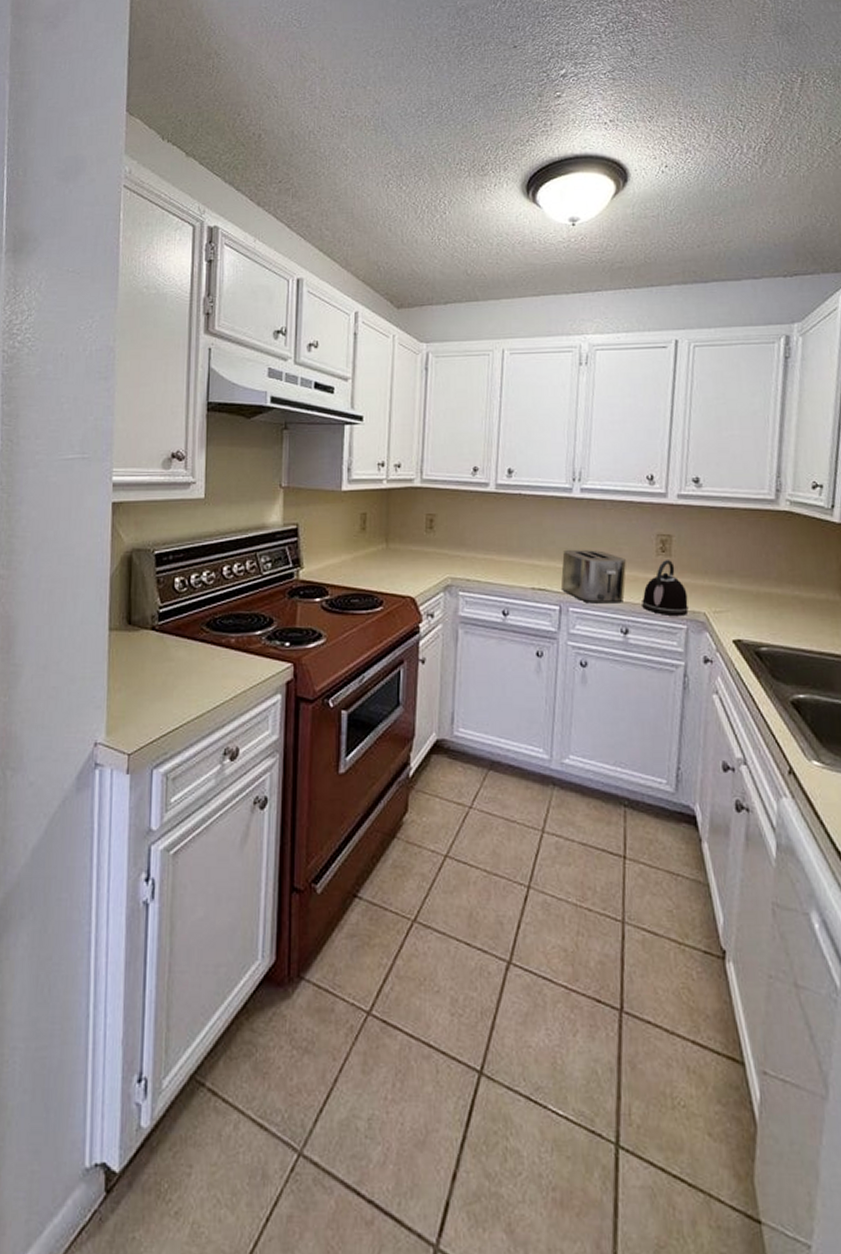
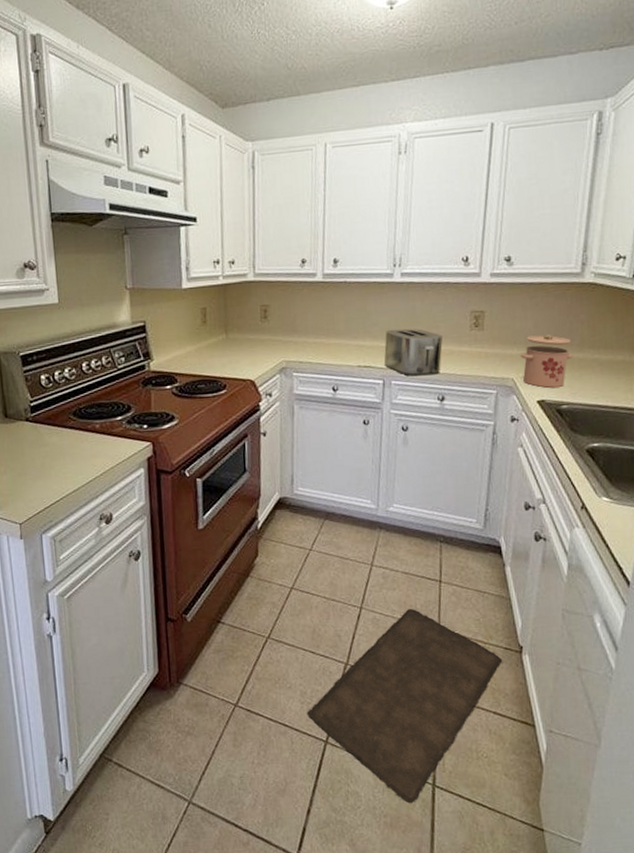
doormat: none [458,892,702,1172] -> present [307,609,503,804]
kettle: present [642,560,689,615] -> none [456,334,498,383]
cooking pot: none [713,565,771,626] -> present [521,334,573,388]

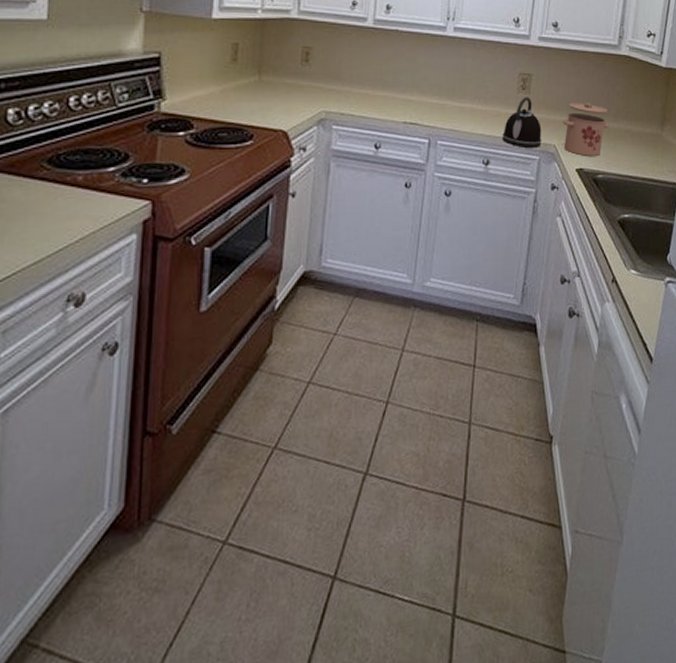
doormat: present [307,609,503,804] -> none [314,400,533,644]
toaster: present [384,328,443,376] -> none [432,85,491,137]
kettle: none [456,334,498,383] -> present [502,97,542,147]

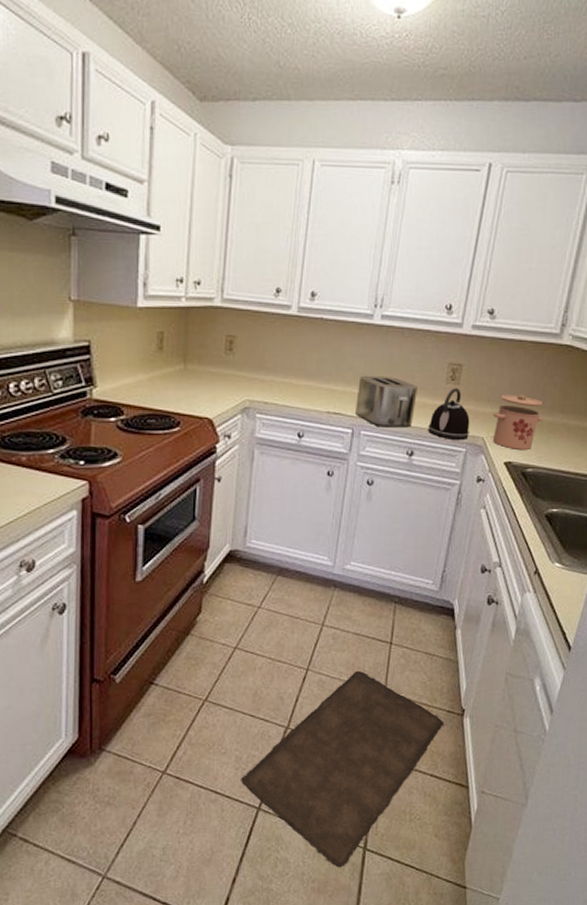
doormat: none [314,400,533,644] -> present [241,671,445,868]
toaster: none [432,85,491,137] -> present [356,375,418,428]

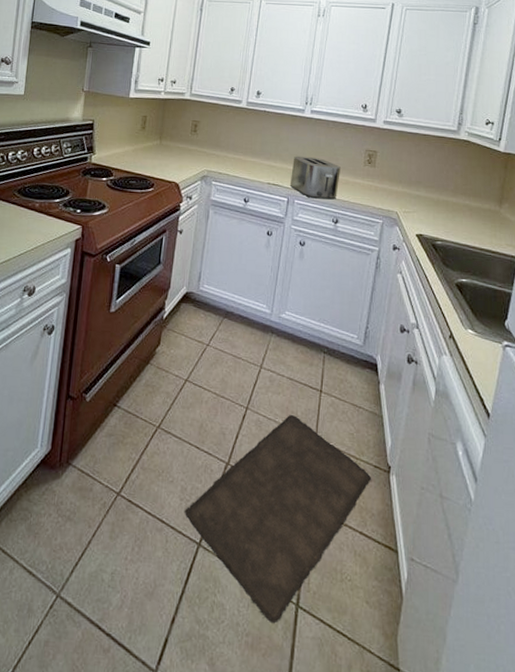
kettle: present [428,388,470,439] -> none [350,170,385,213]
cooking pot: present [493,394,543,449] -> none [405,177,448,225]

